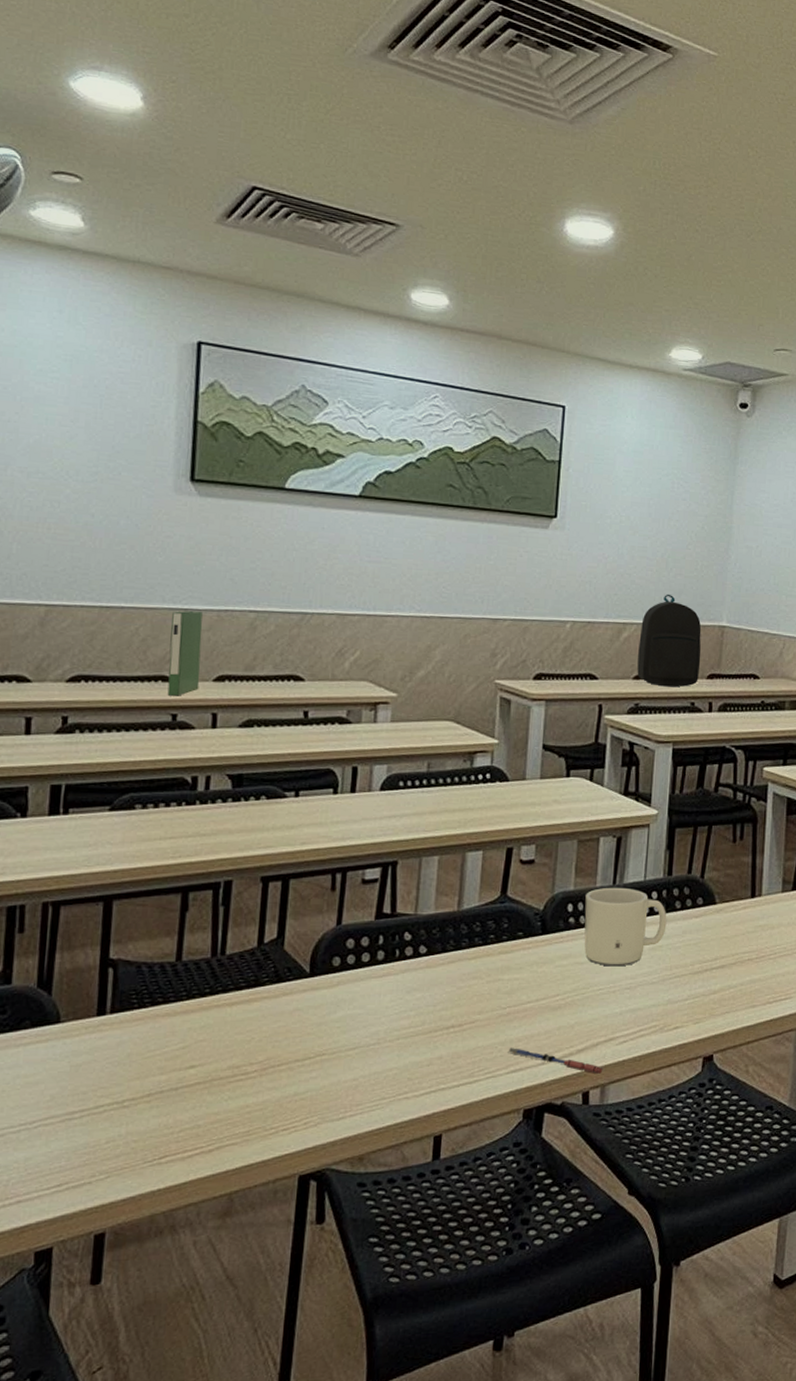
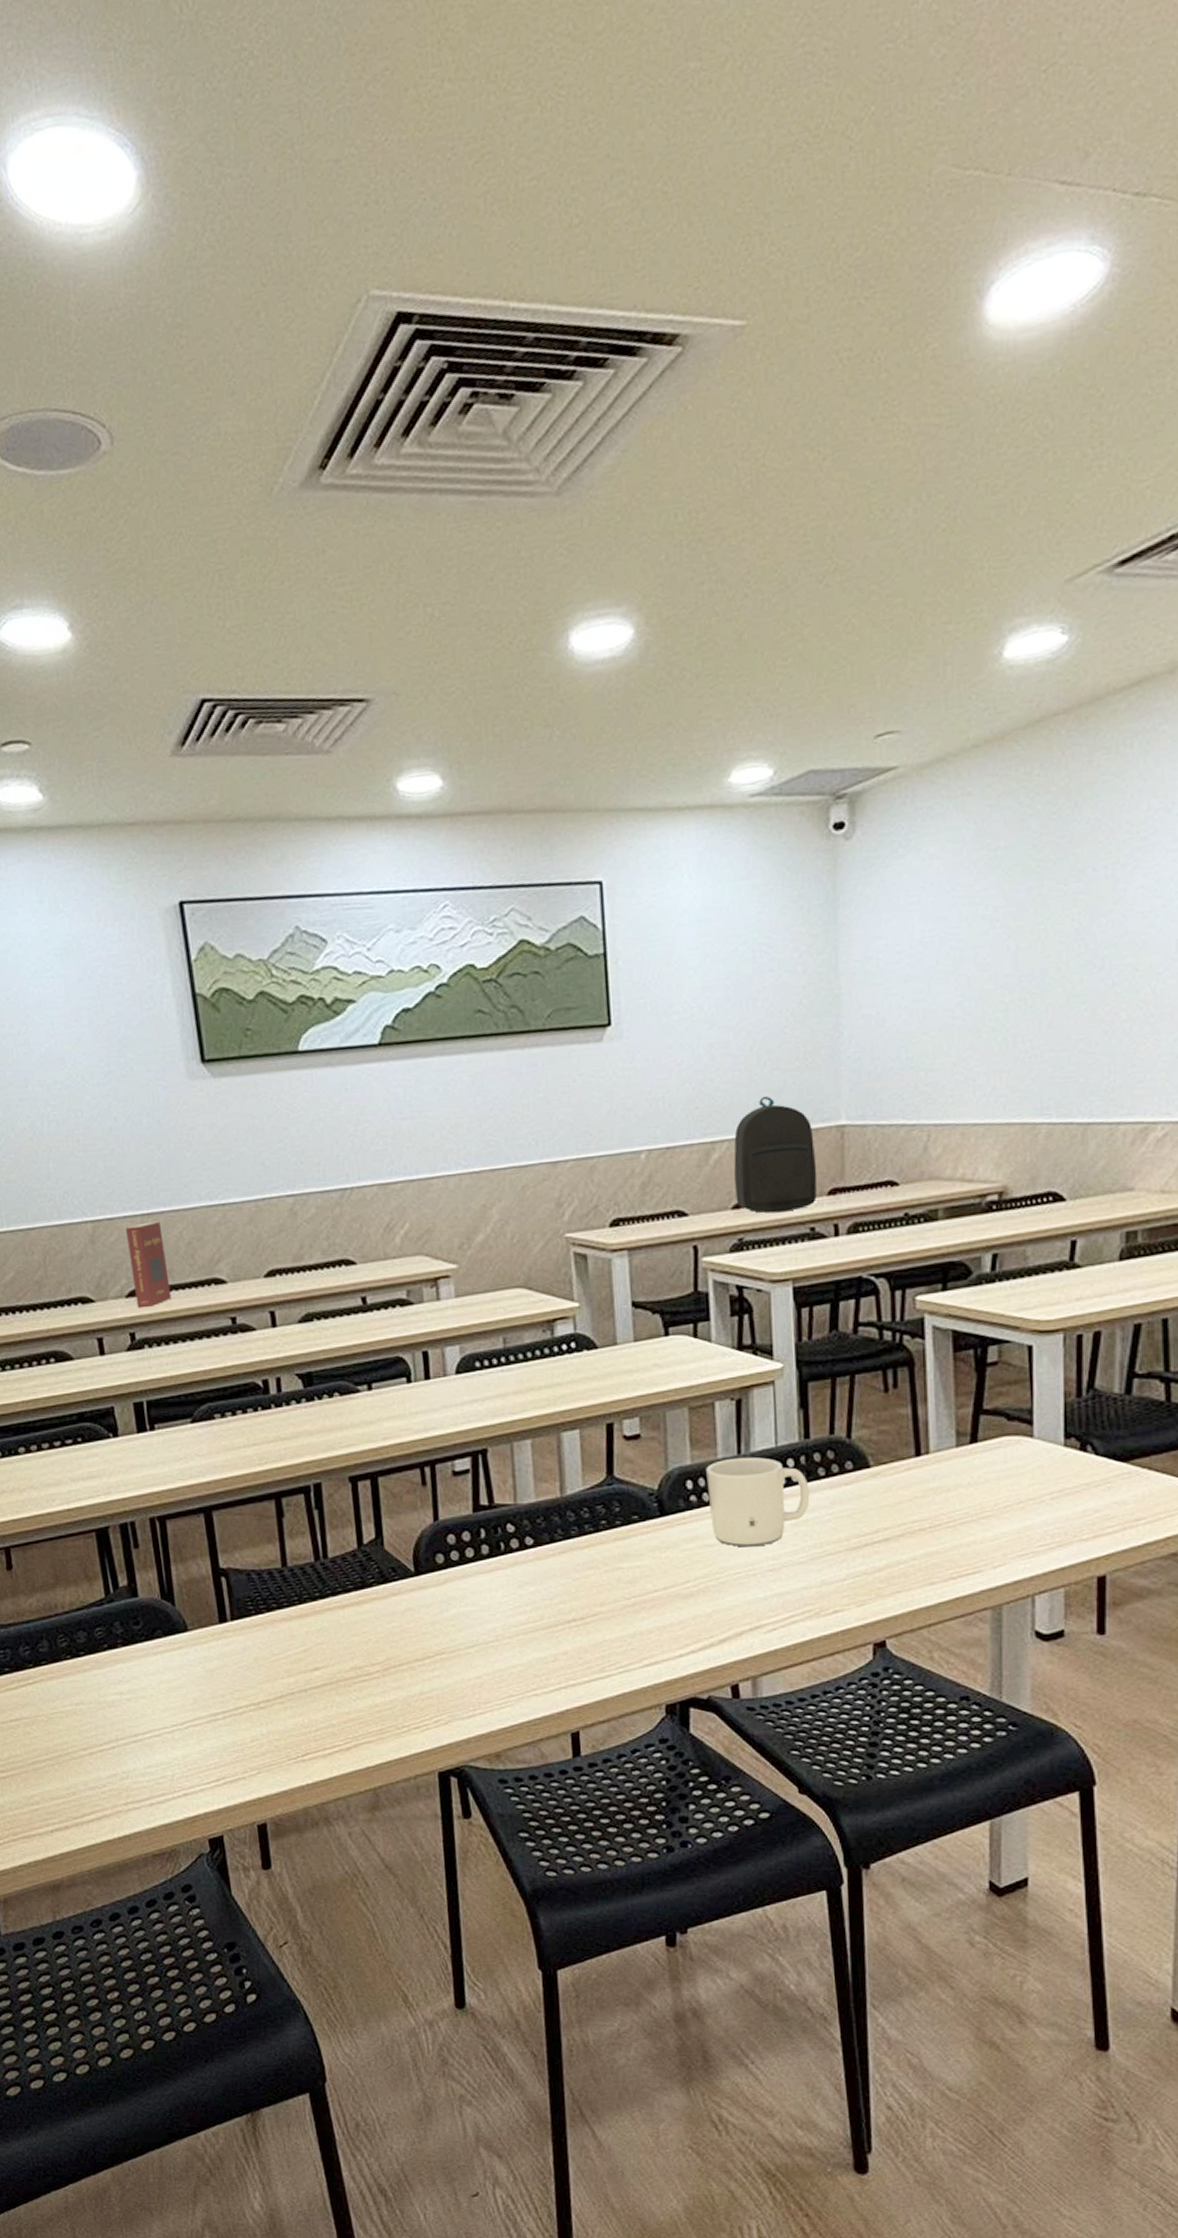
book: none [76,614,119,695] -> present [126,1221,172,1309]
binder: present [167,611,203,696] -> none [210,1203,252,1299]
pen: present [508,1048,603,1075] -> none [639,1640,752,1667]

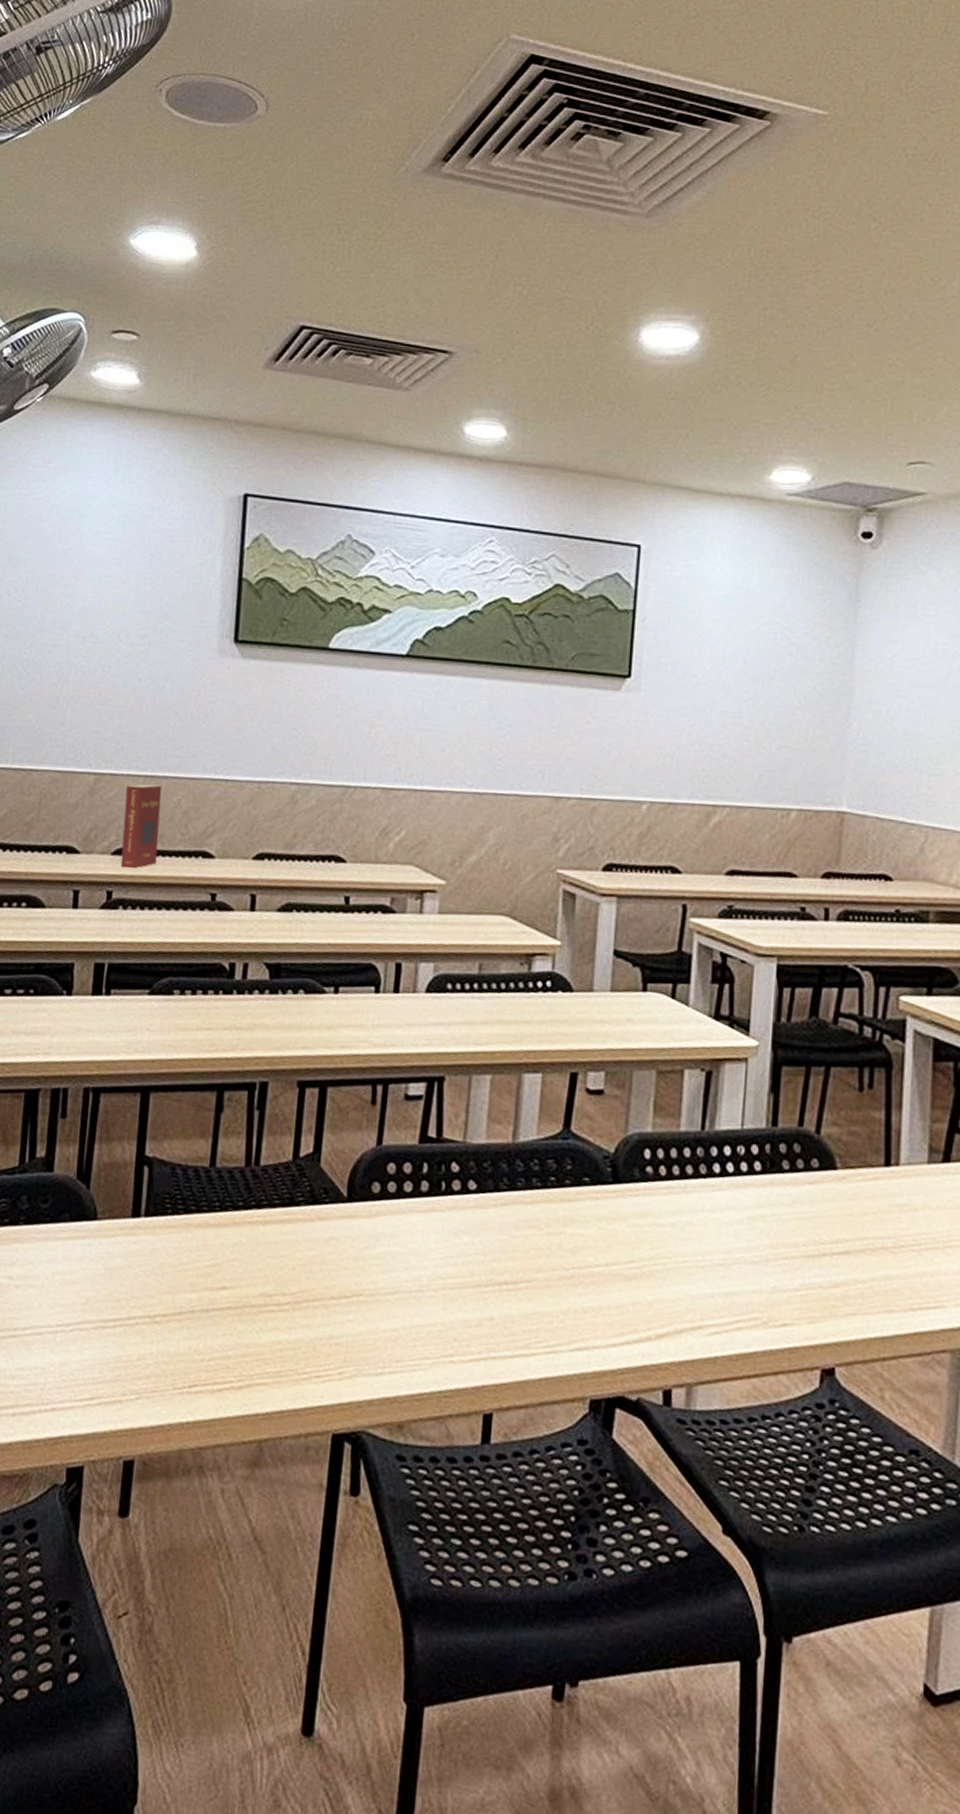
mug: present [706,1457,810,1547] -> none [665,1133,772,1236]
backpack: present [734,1095,818,1213] -> none [730,770,814,887]

